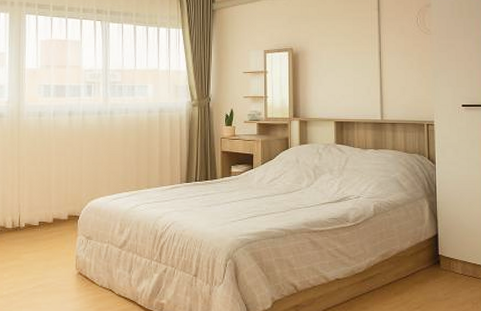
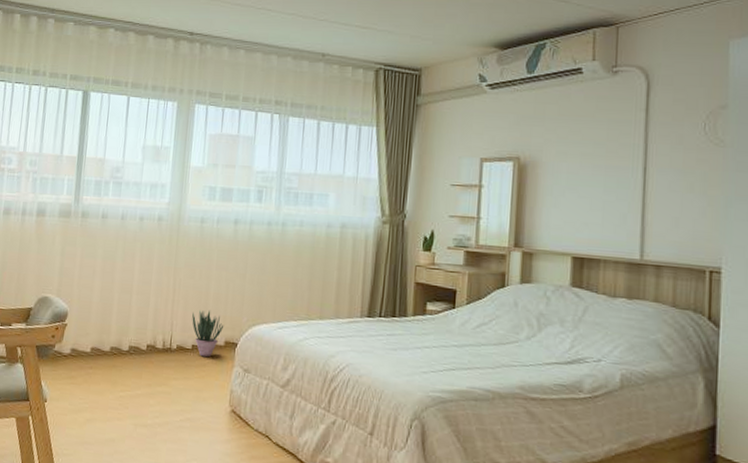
potted plant: none [37,190,67,231] -> present [192,310,224,358]

